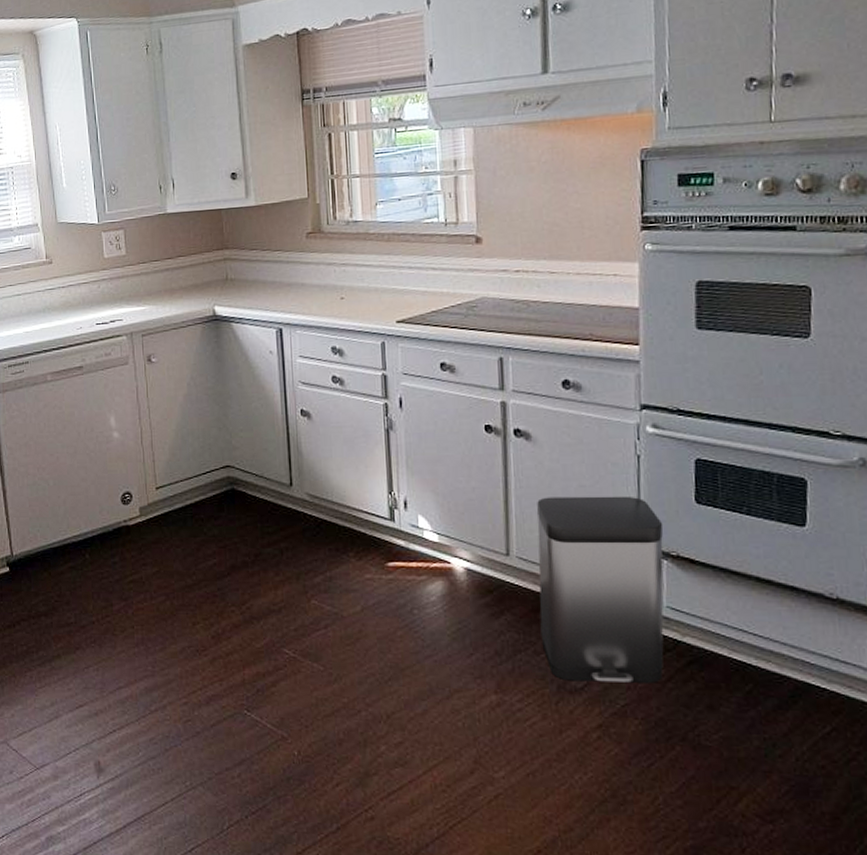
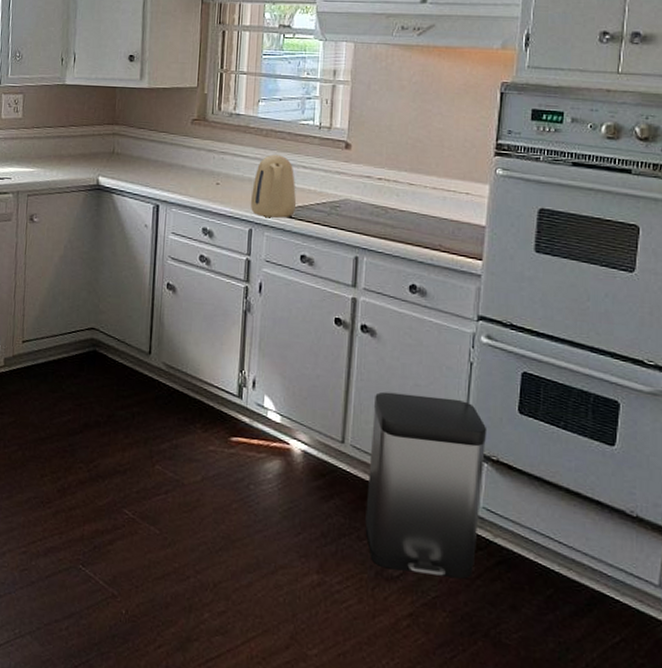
kettle: none [379,259,430,328] -> present [250,154,297,219]

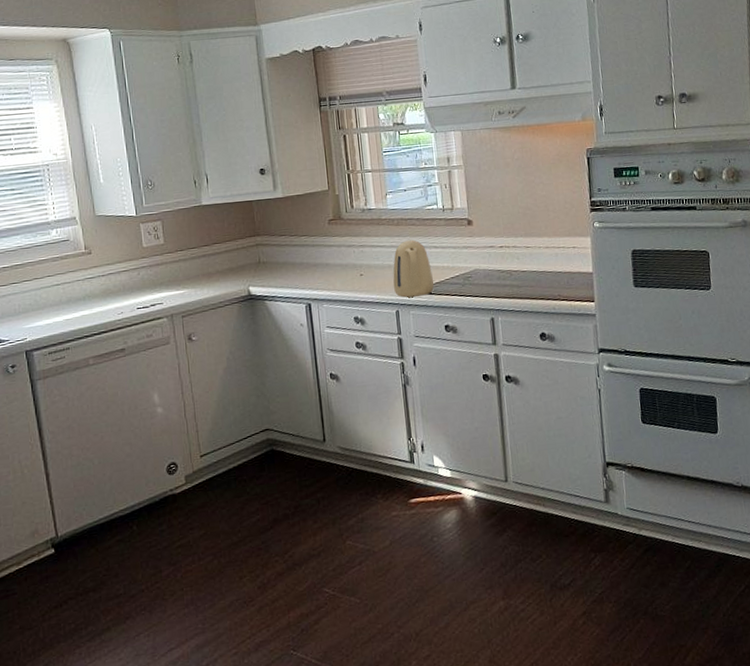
pedal bin: present [365,391,488,579] -> none [526,422,628,580]

